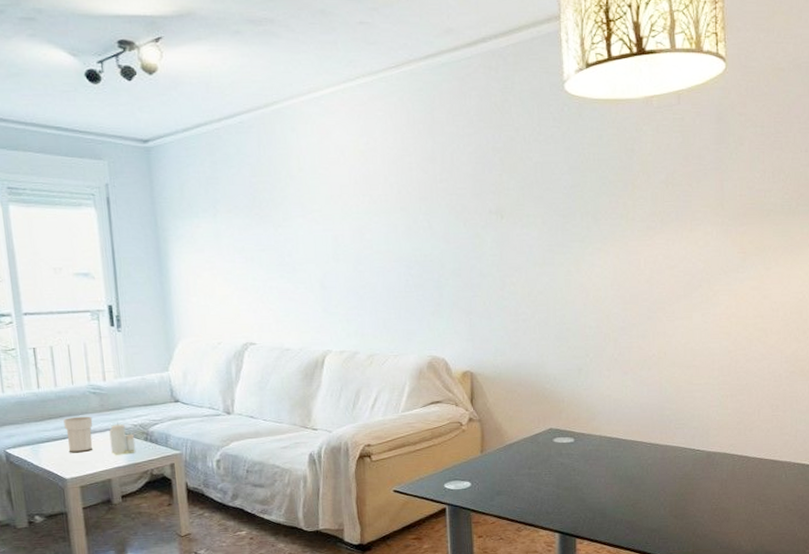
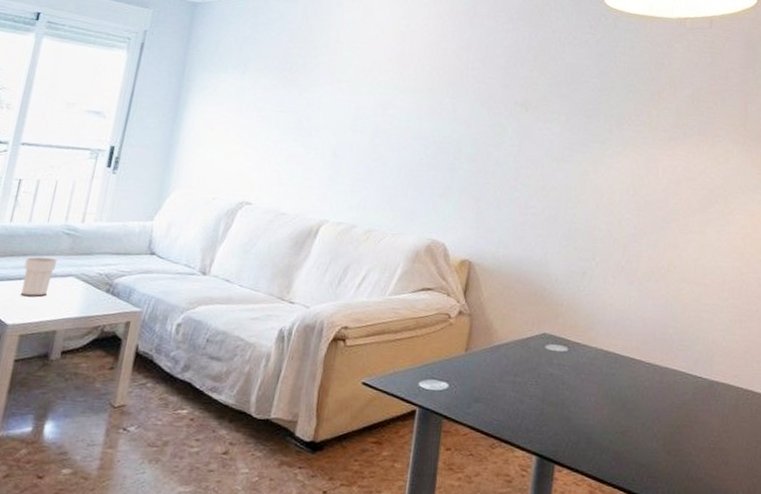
candle: present [109,422,136,455] -> none [66,268,97,306]

